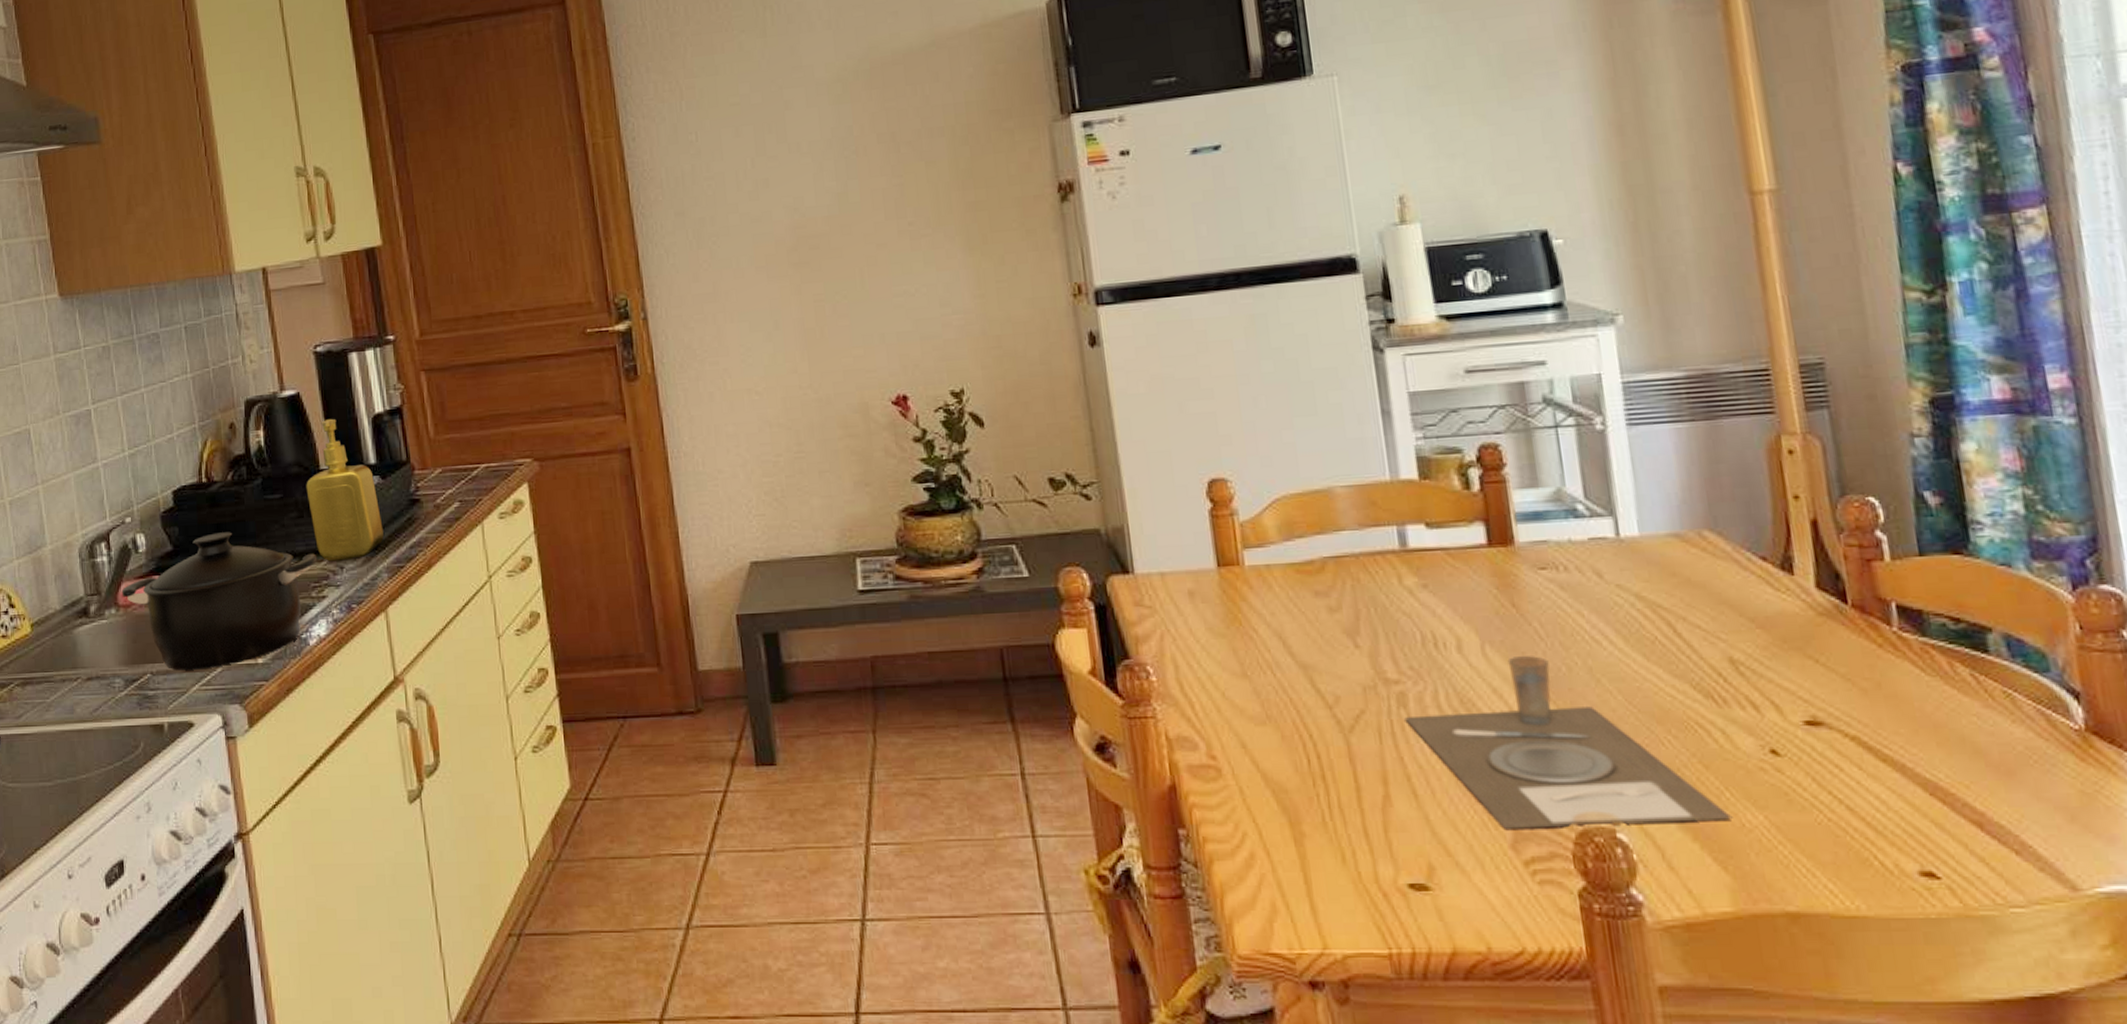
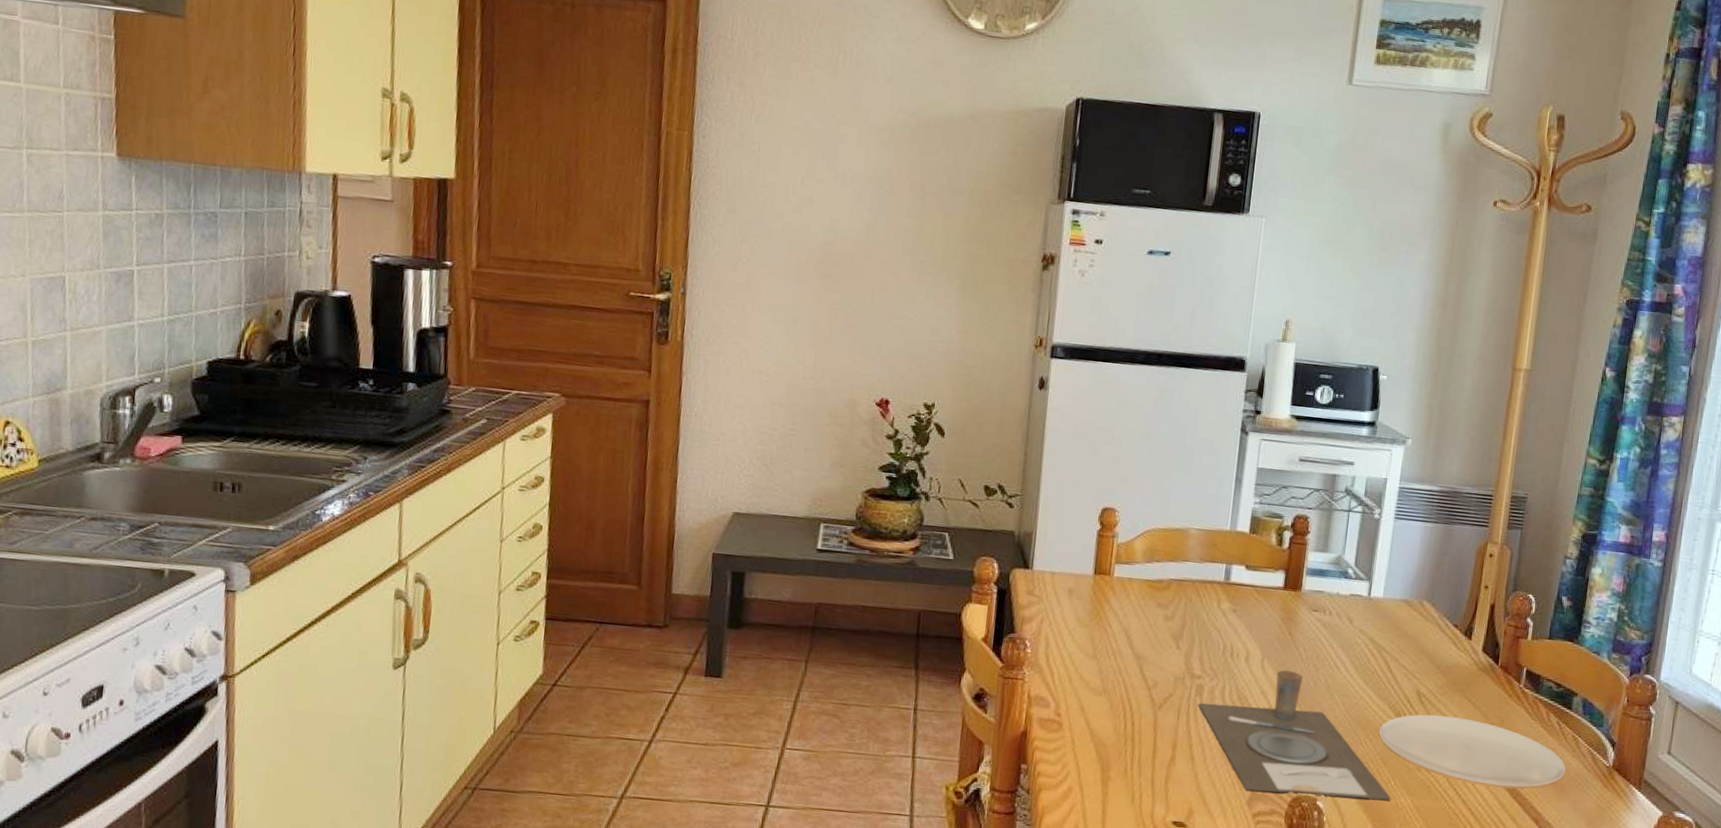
saucepan: present [121,532,318,671] -> none [139,407,343,527]
soap dispenser: present [306,418,384,563] -> none [342,324,411,453]
plate: none [1684,687,2007,782] -> present [1378,714,1566,789]

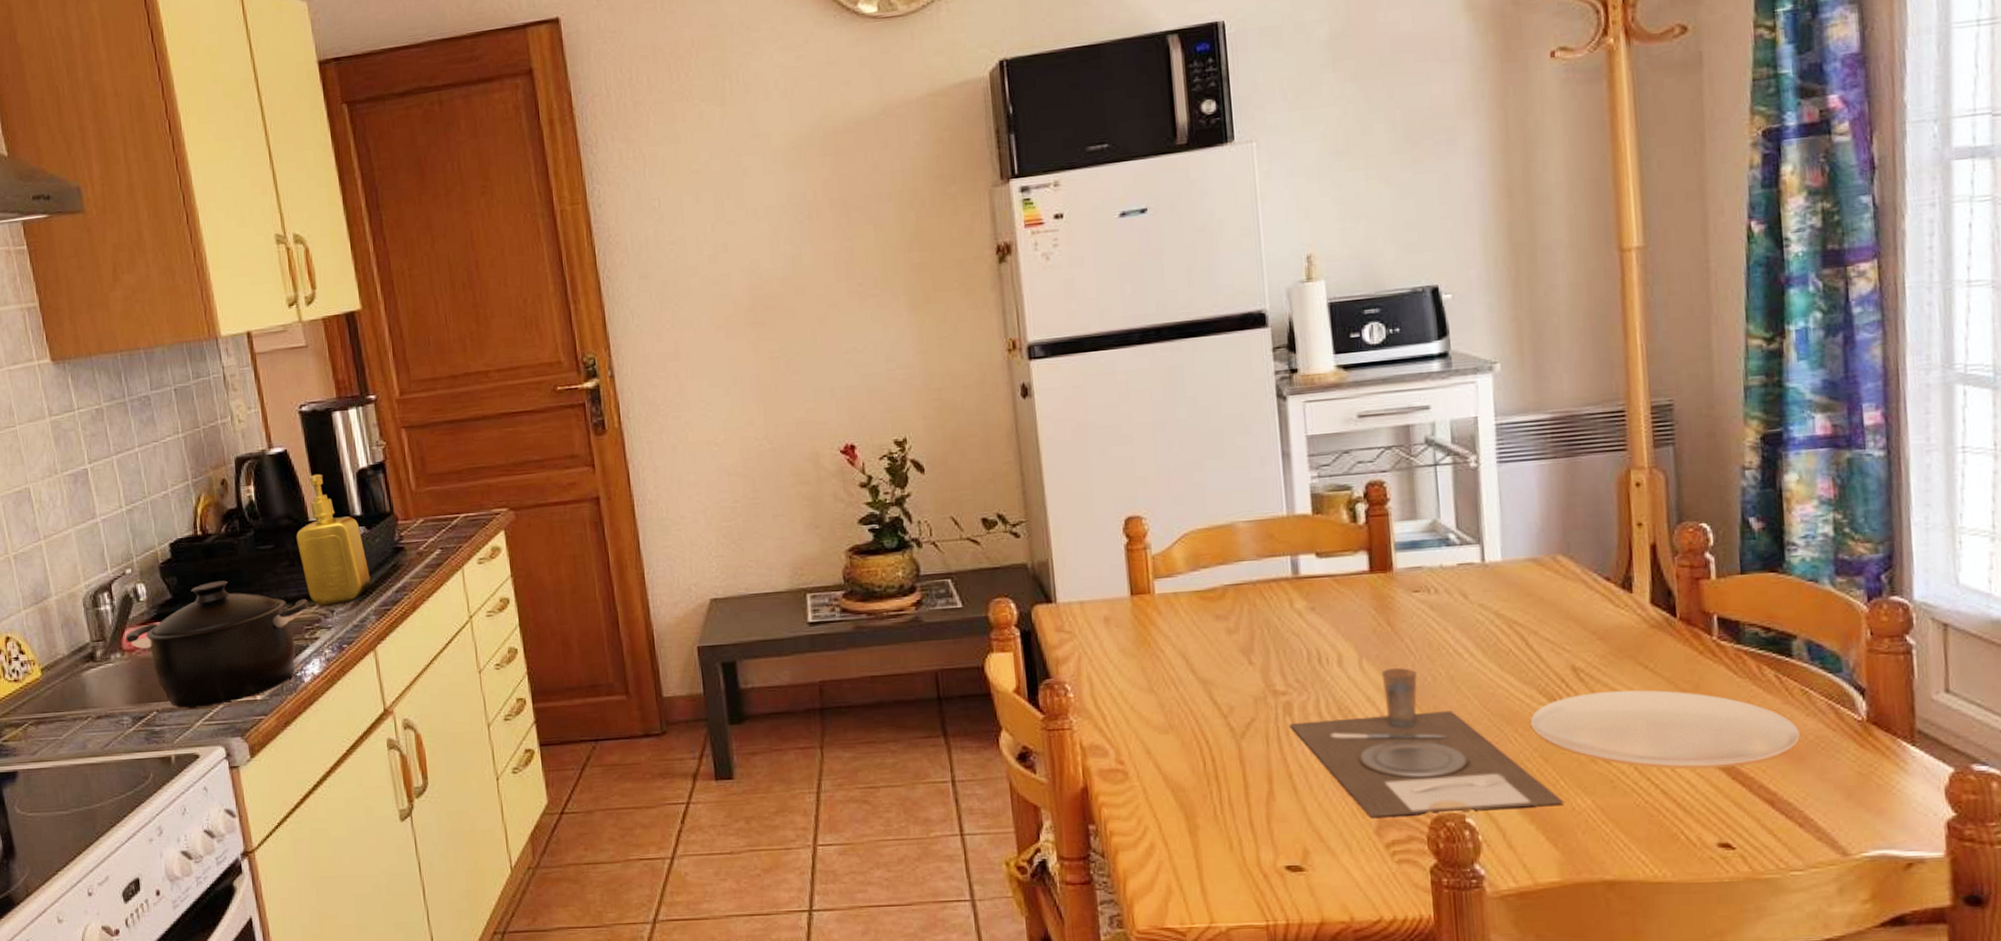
saucepan: none [139,407,343,527] -> present [125,580,309,708]
soap dispenser: none [342,324,411,453] -> present [296,473,371,607]

